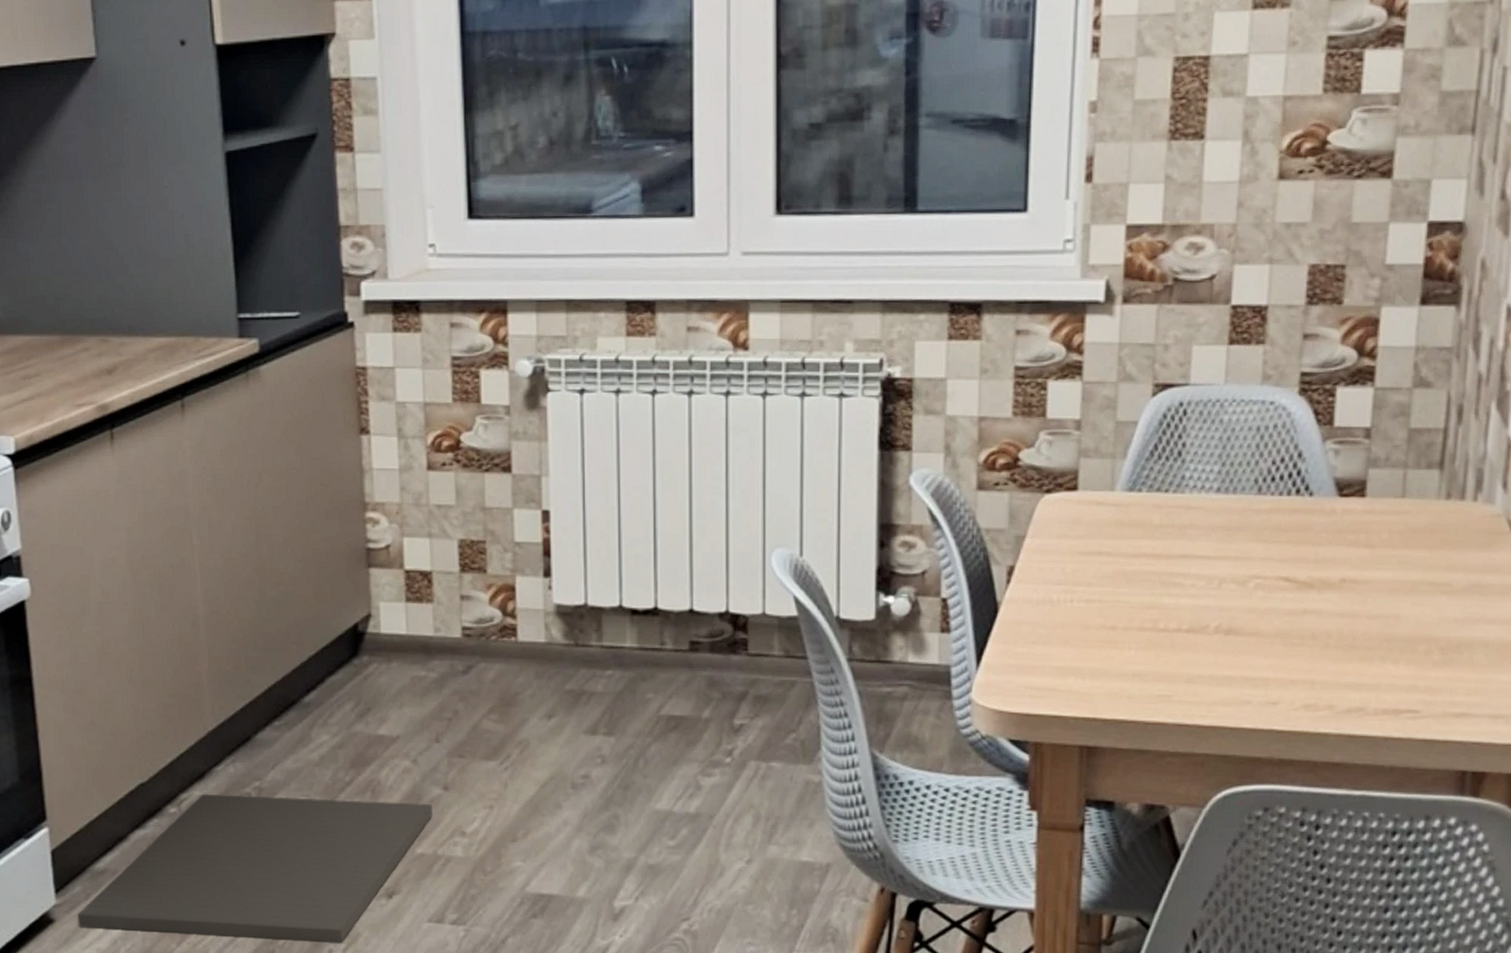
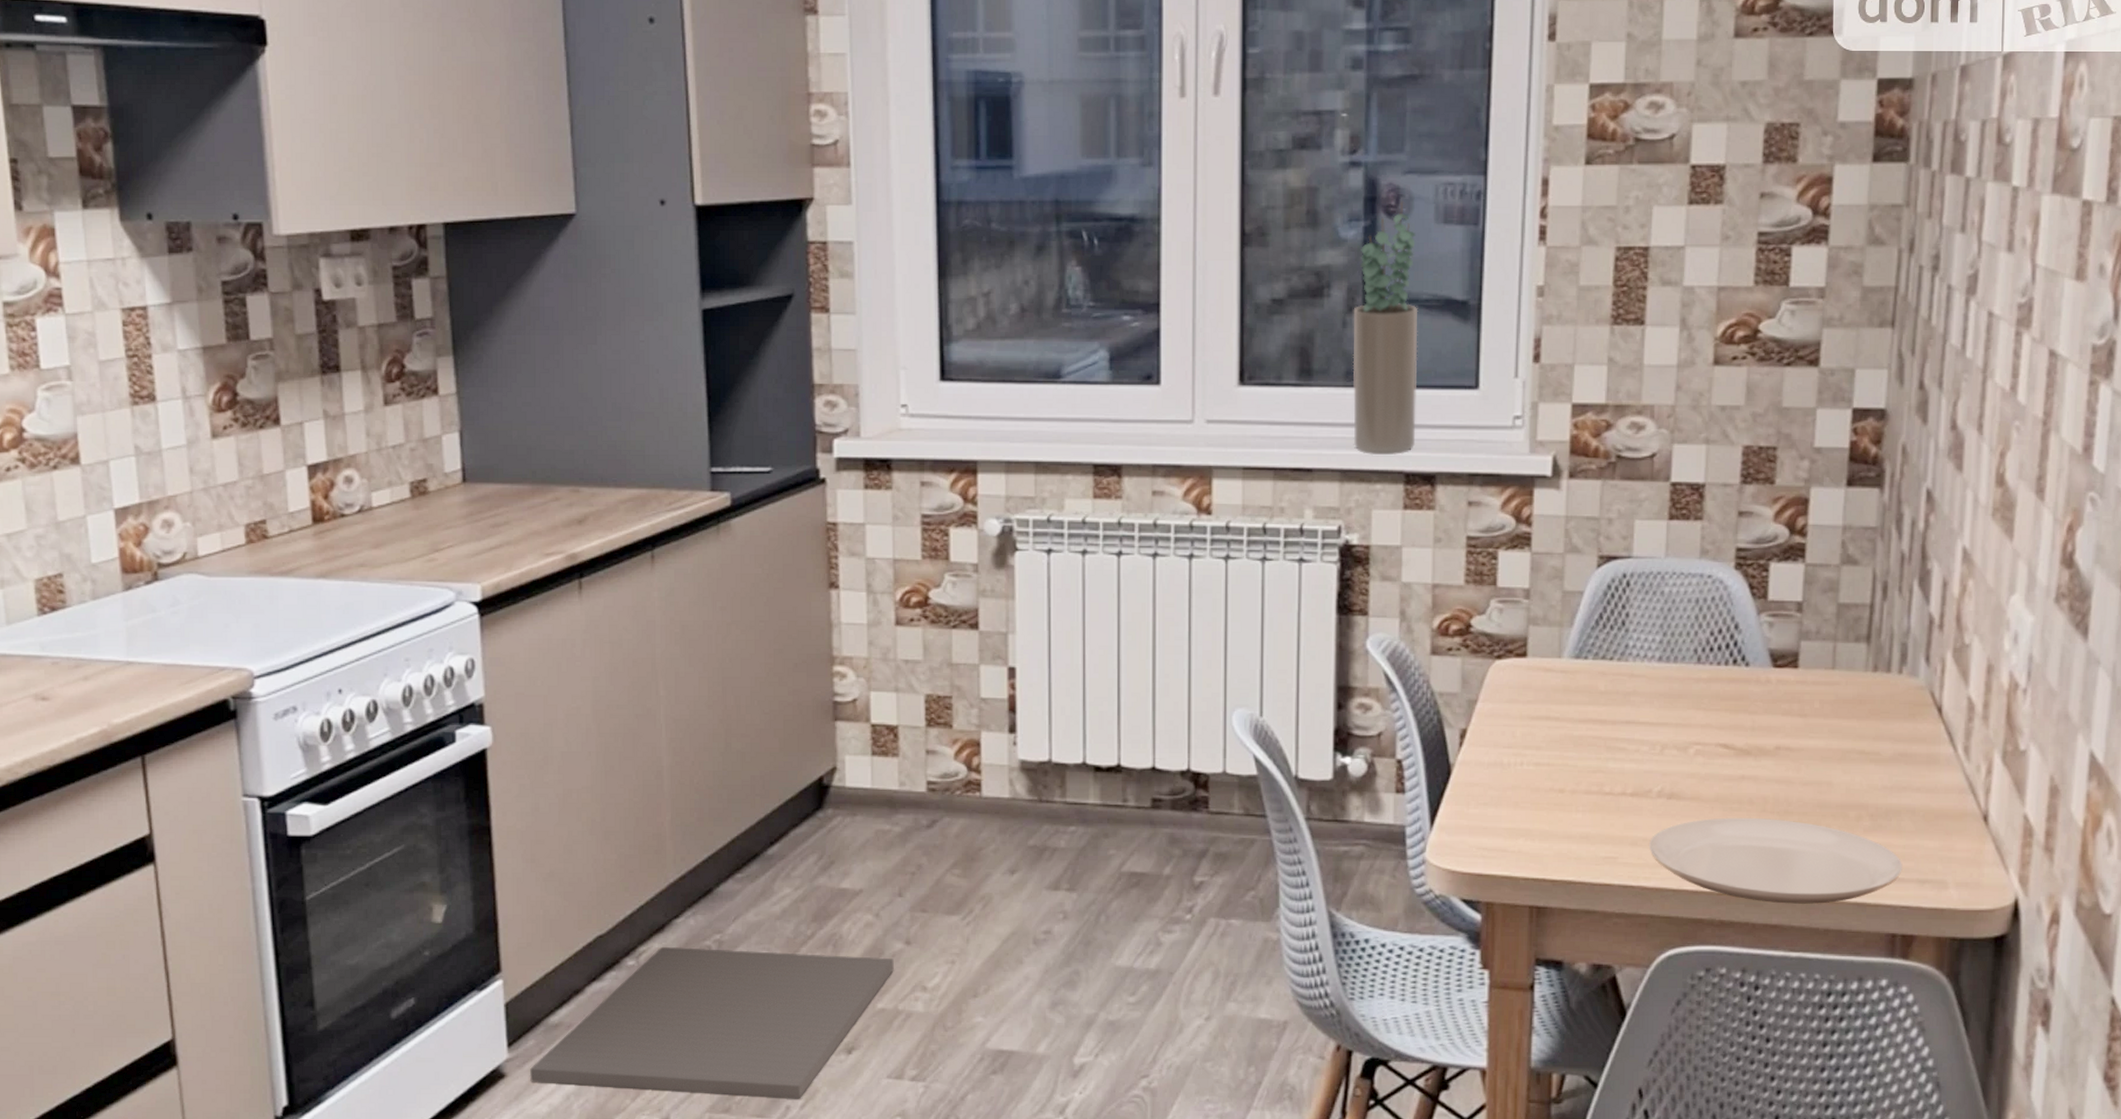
vase: none [894,16,964,285] -> present [1352,201,1418,456]
plate: none [1204,653,1474,741] -> present [1648,817,1903,904]

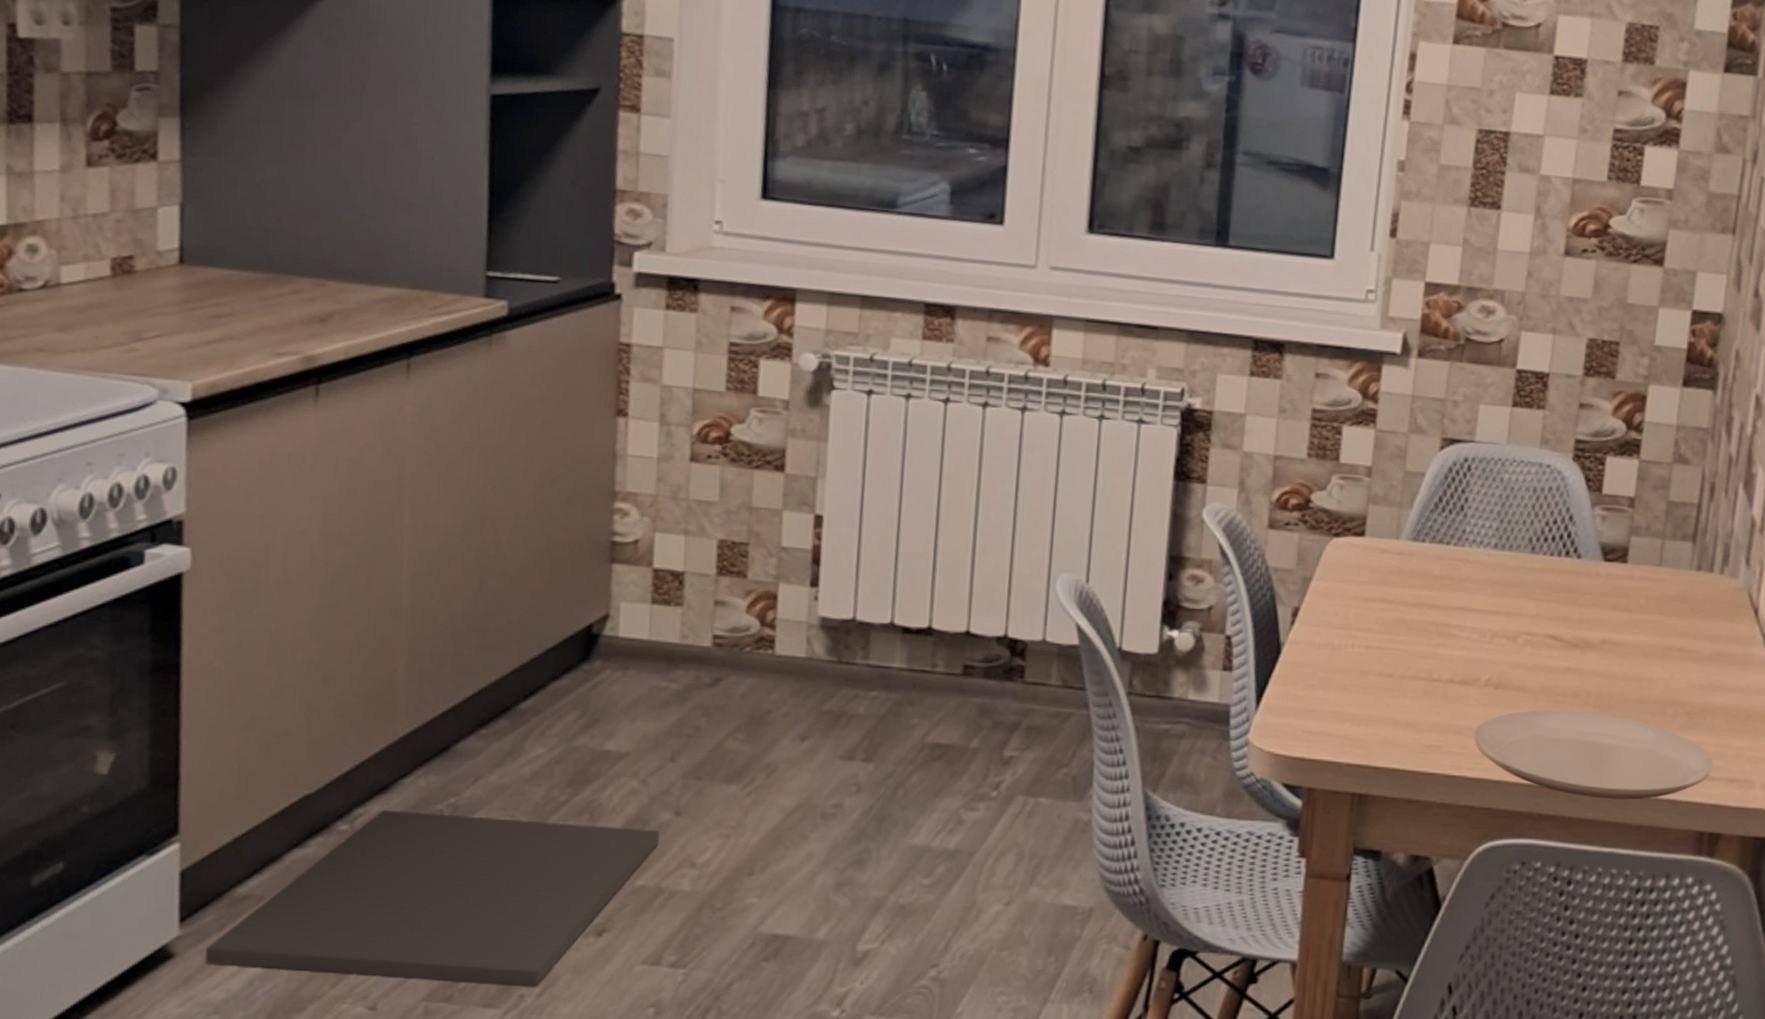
vase: present [1352,201,1418,456] -> none [1202,60,1281,320]

